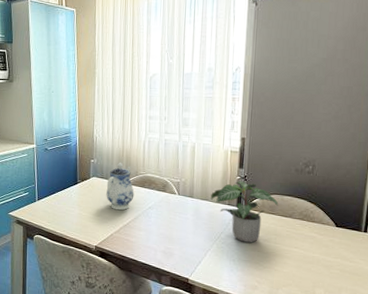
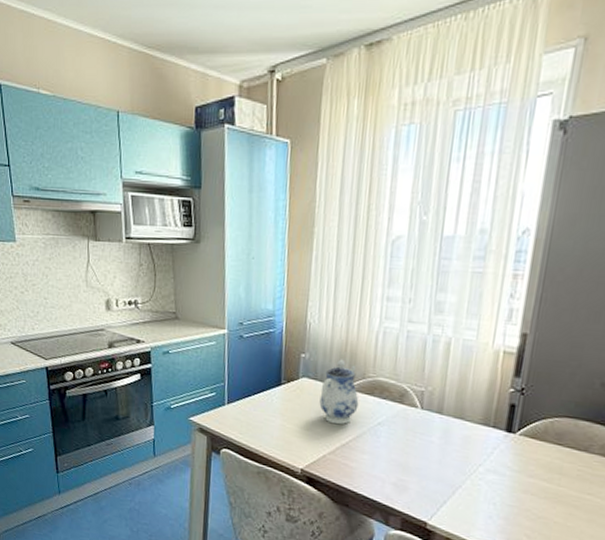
potted plant: present [211,180,279,243] -> none [468,394,570,483]

